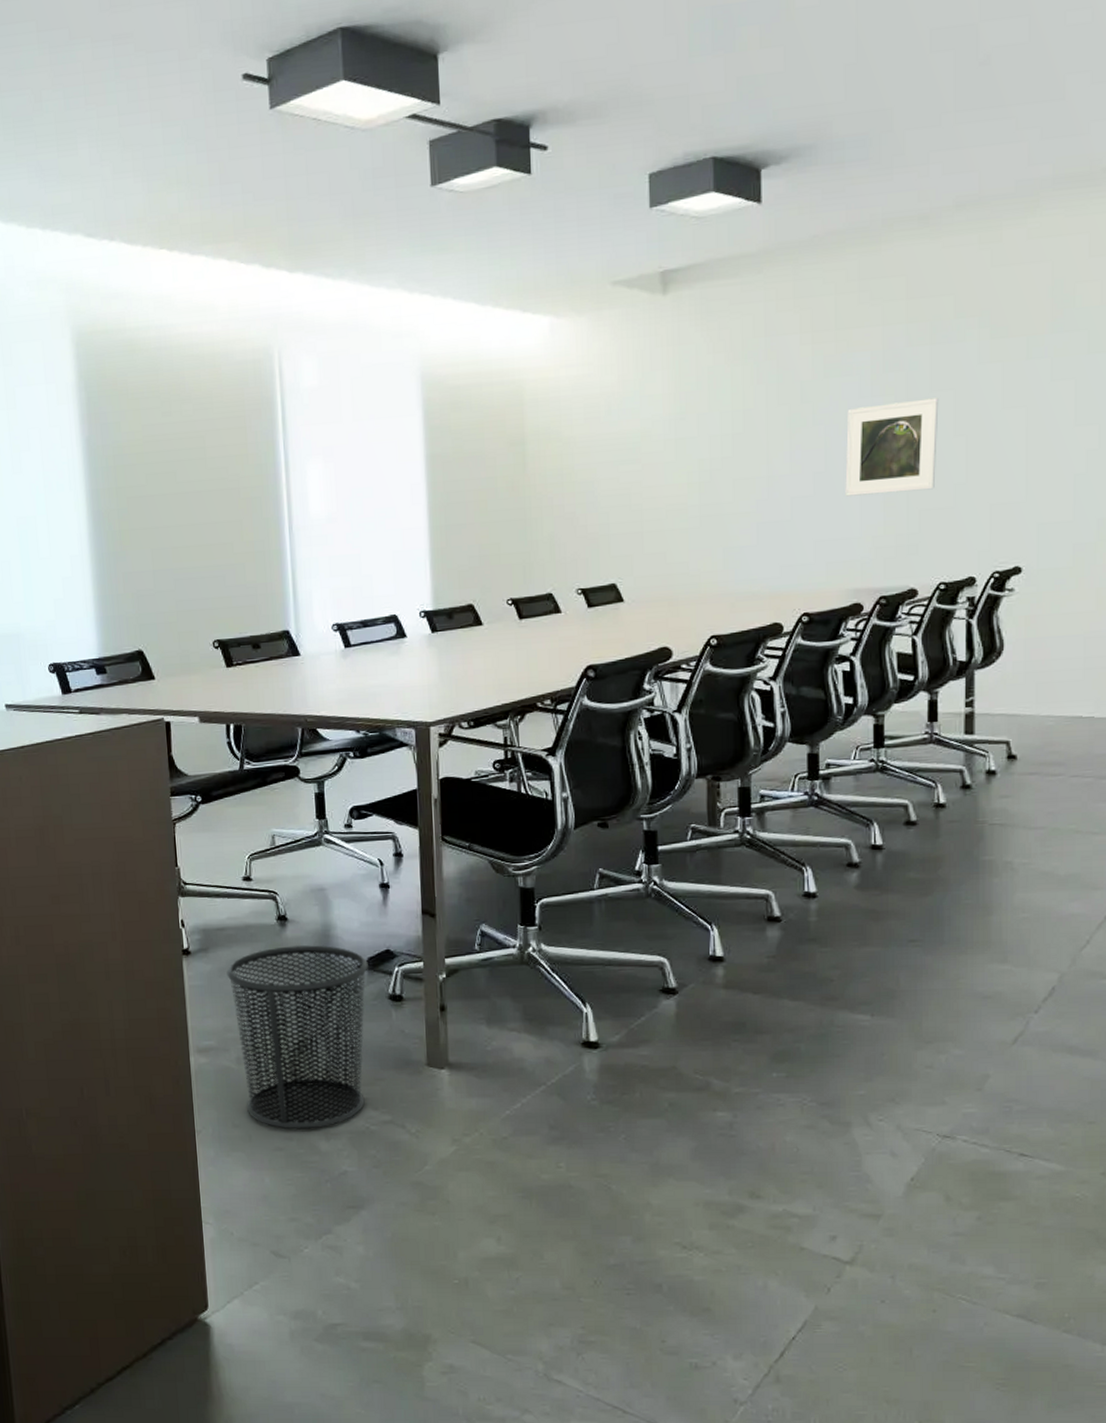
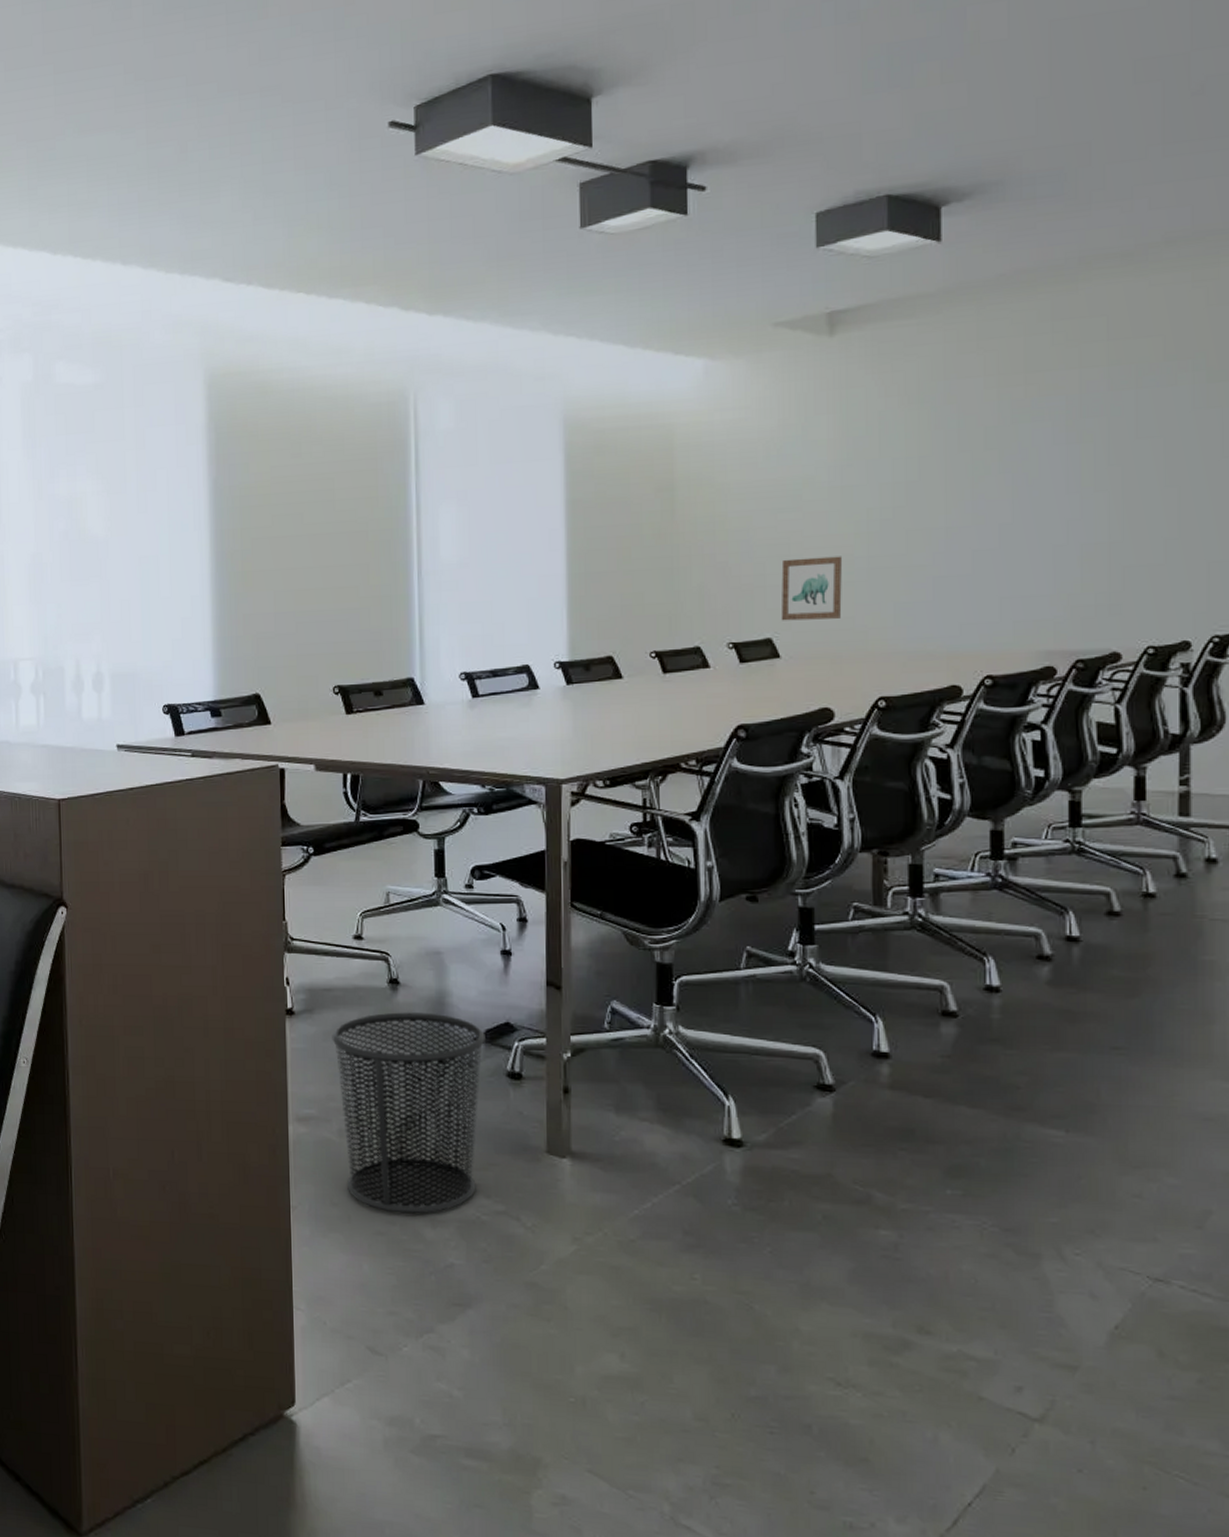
wall art: none [623,505,678,567] -> present [781,556,843,621]
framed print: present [845,398,939,497] -> none [1036,445,1146,550]

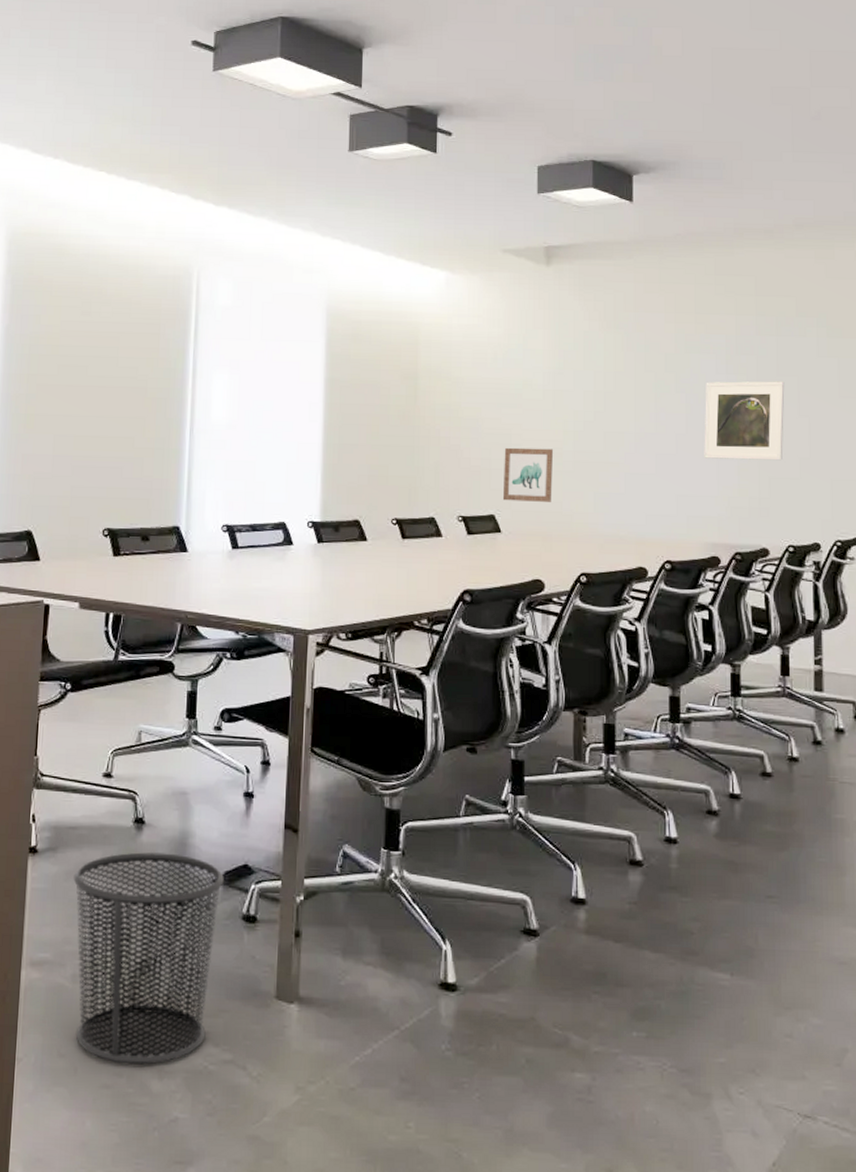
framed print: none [1036,445,1146,550] -> present [704,381,785,461]

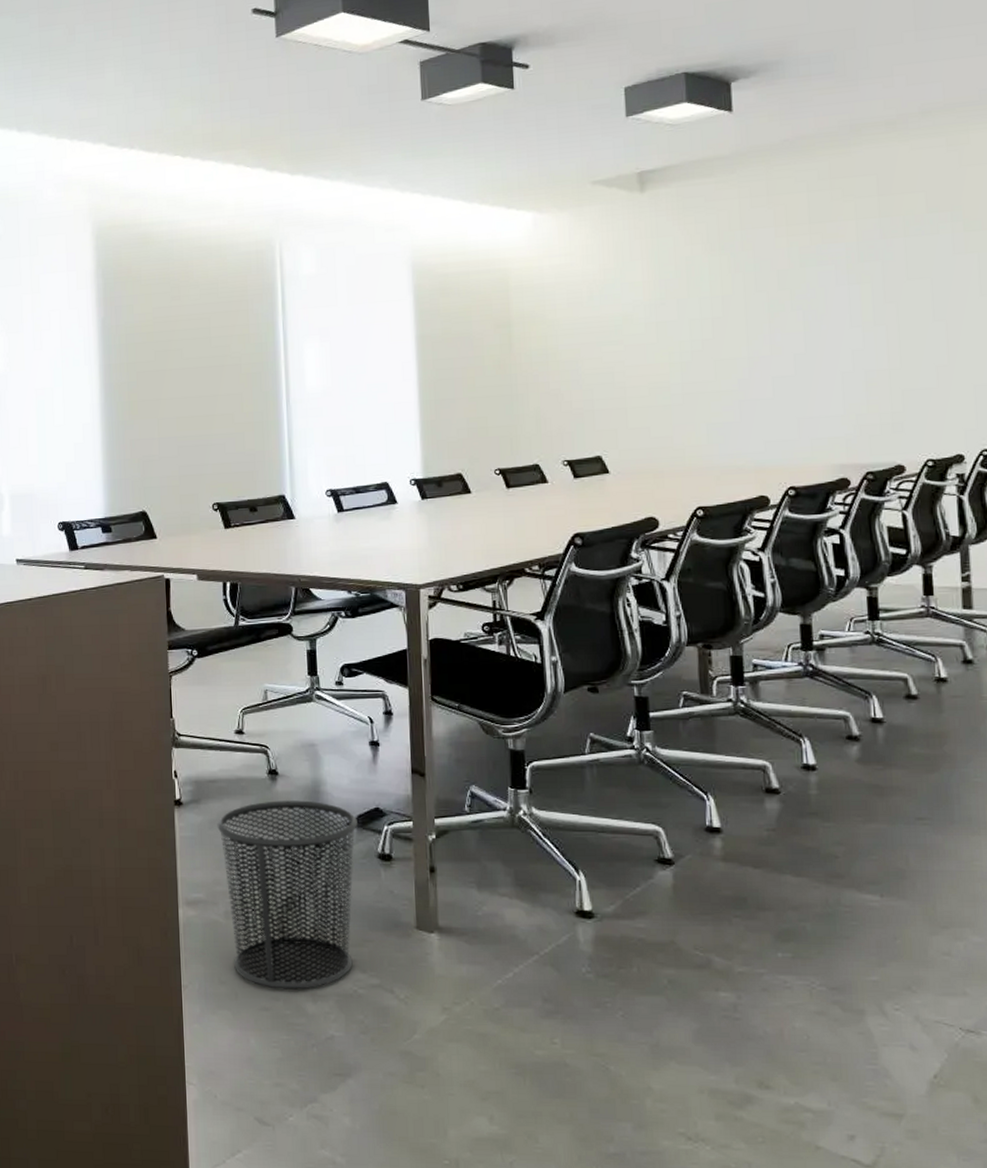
wall art: present [502,447,554,502] -> none [607,383,661,441]
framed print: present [704,381,785,461] -> none [825,285,917,377]

